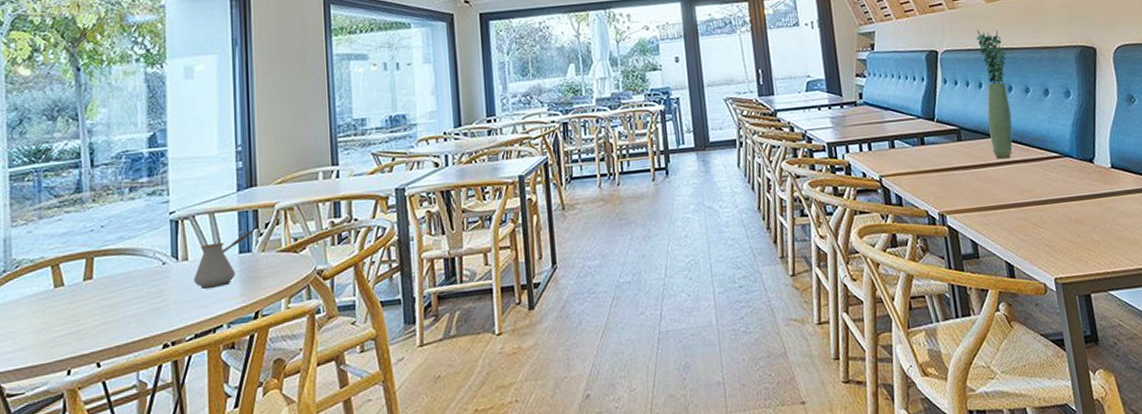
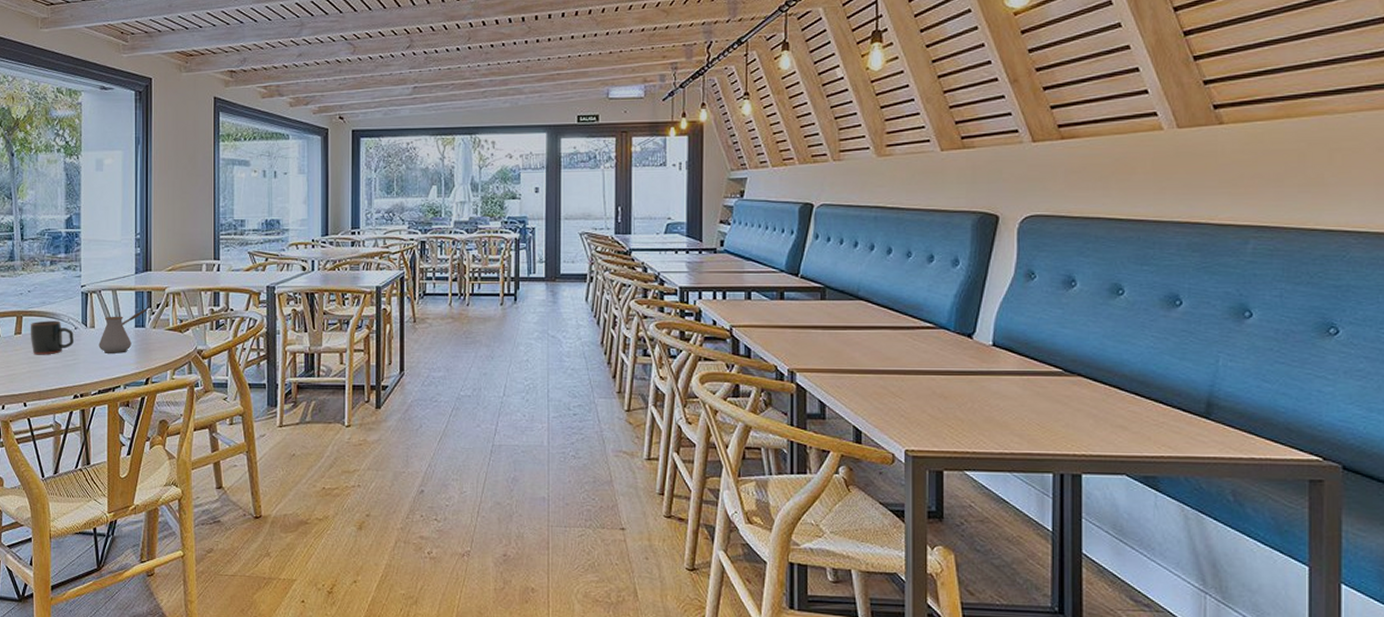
mug: none [104,257,163,302] -> present [30,320,75,355]
vase: present [976,29,1013,160] -> none [858,185,891,324]

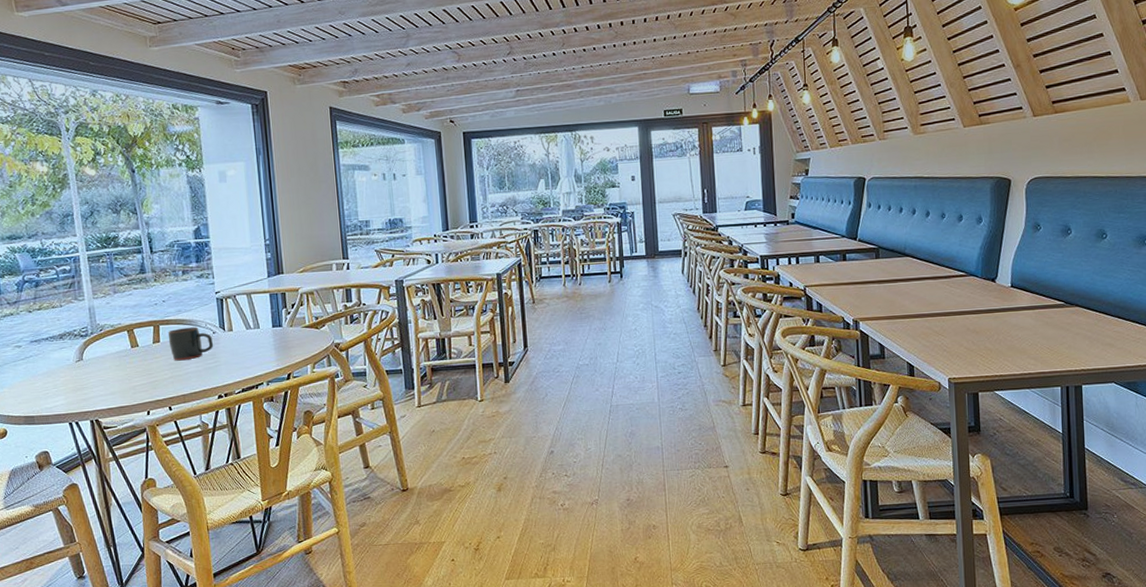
coffee pot: present [98,308,149,353] -> none [238,309,285,354]

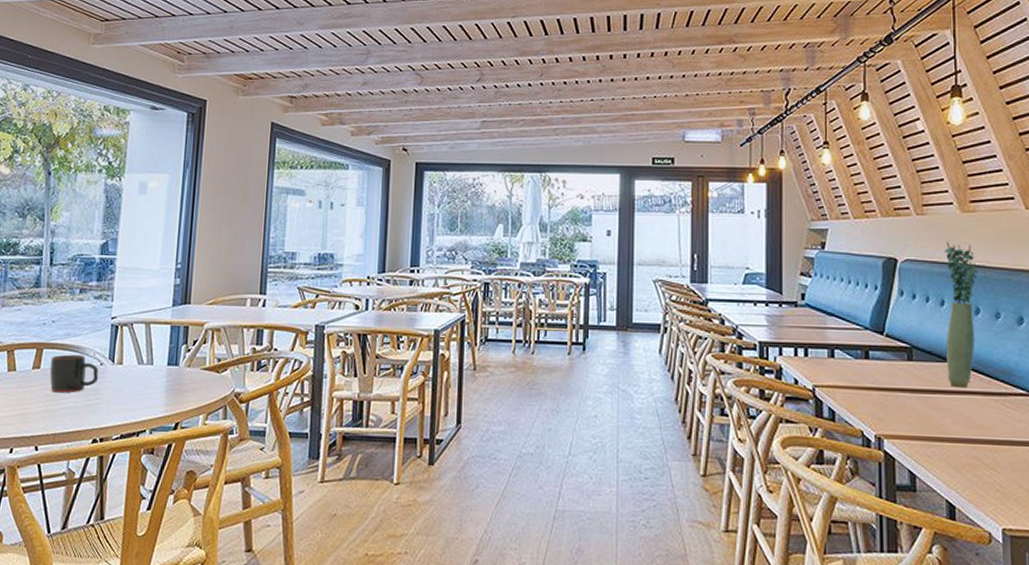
vase: none [902,159,927,276] -> present [945,241,978,389]

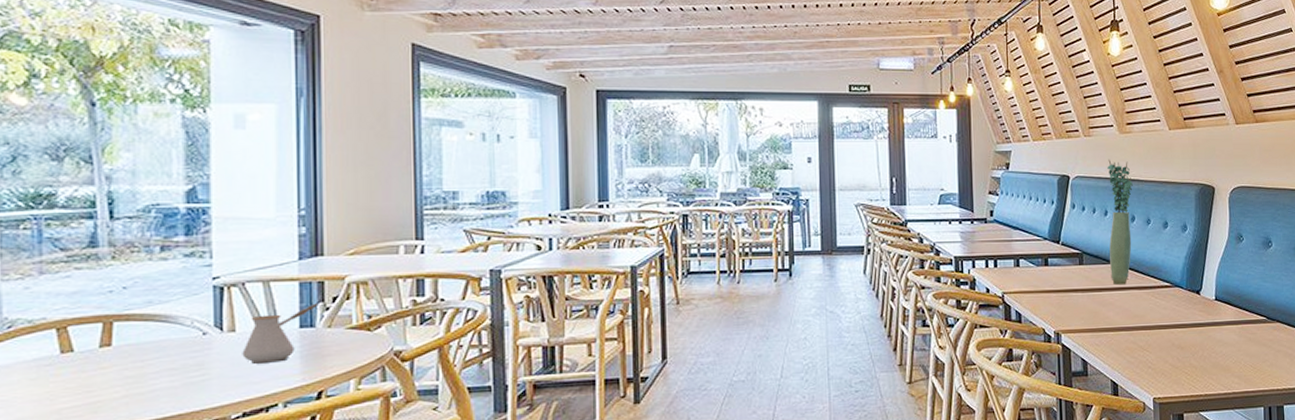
mug: present [49,354,99,393] -> none [126,325,203,373]
coffee pot: none [125,345,184,394] -> present [242,303,321,364]

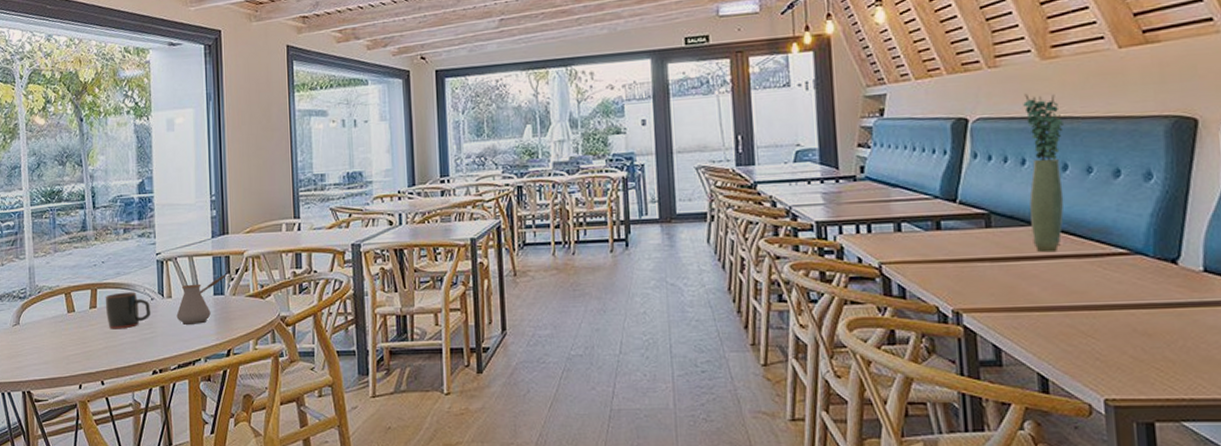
mug: none [126,325,203,373] -> present [105,292,151,330]

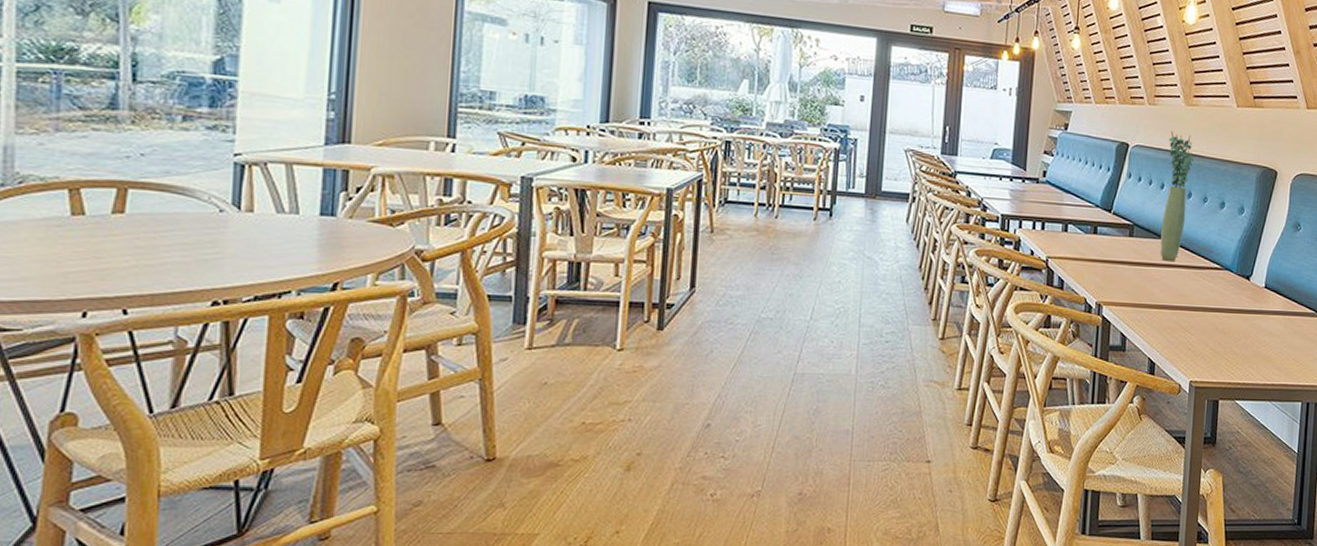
mug: present [105,292,151,330] -> none [140,197,218,244]
coffee pot: present [176,274,228,325] -> none [258,192,344,249]

